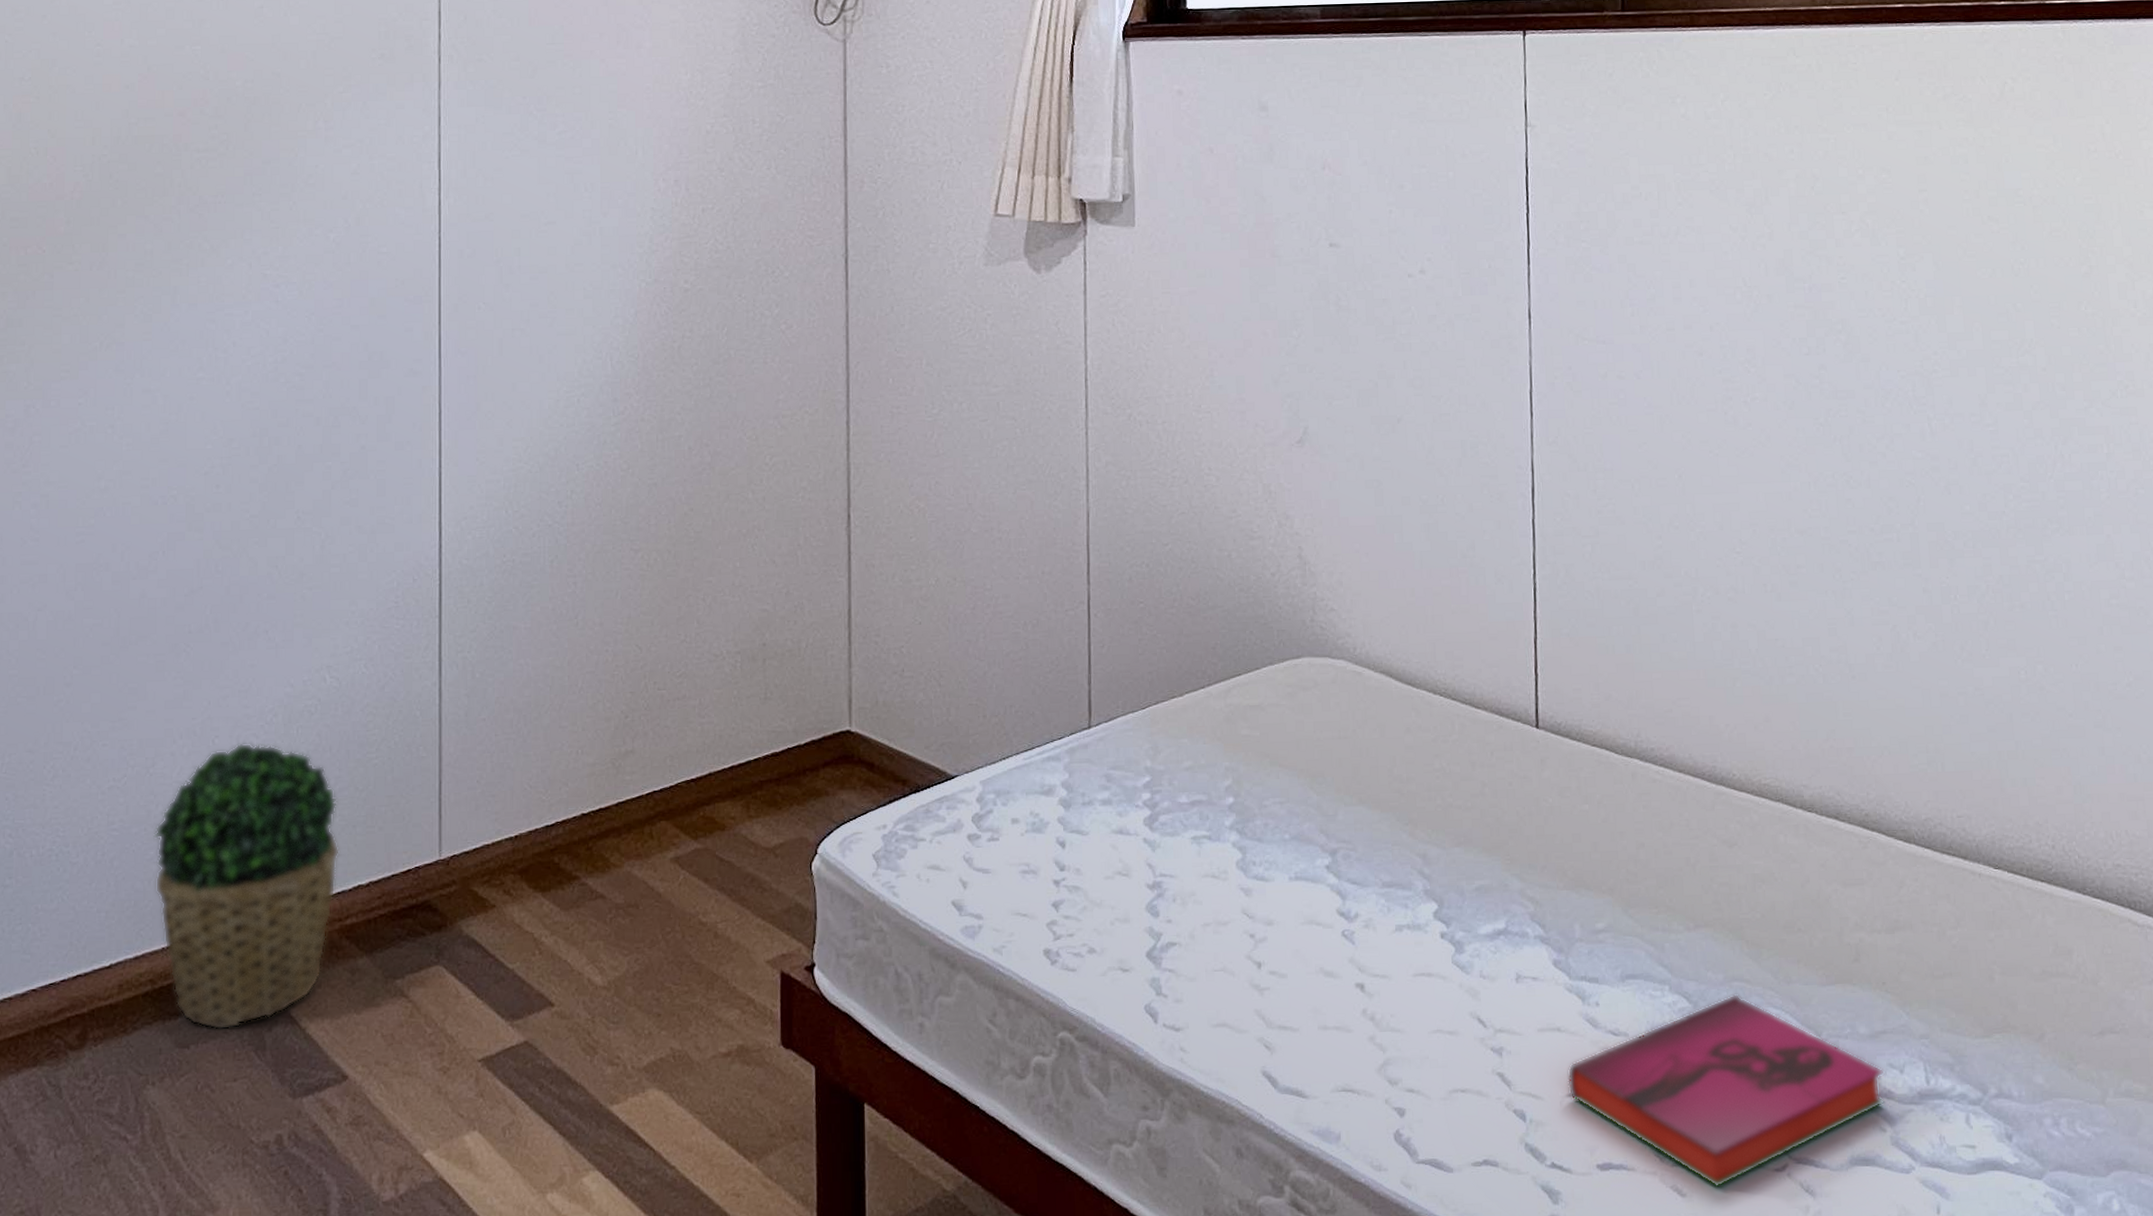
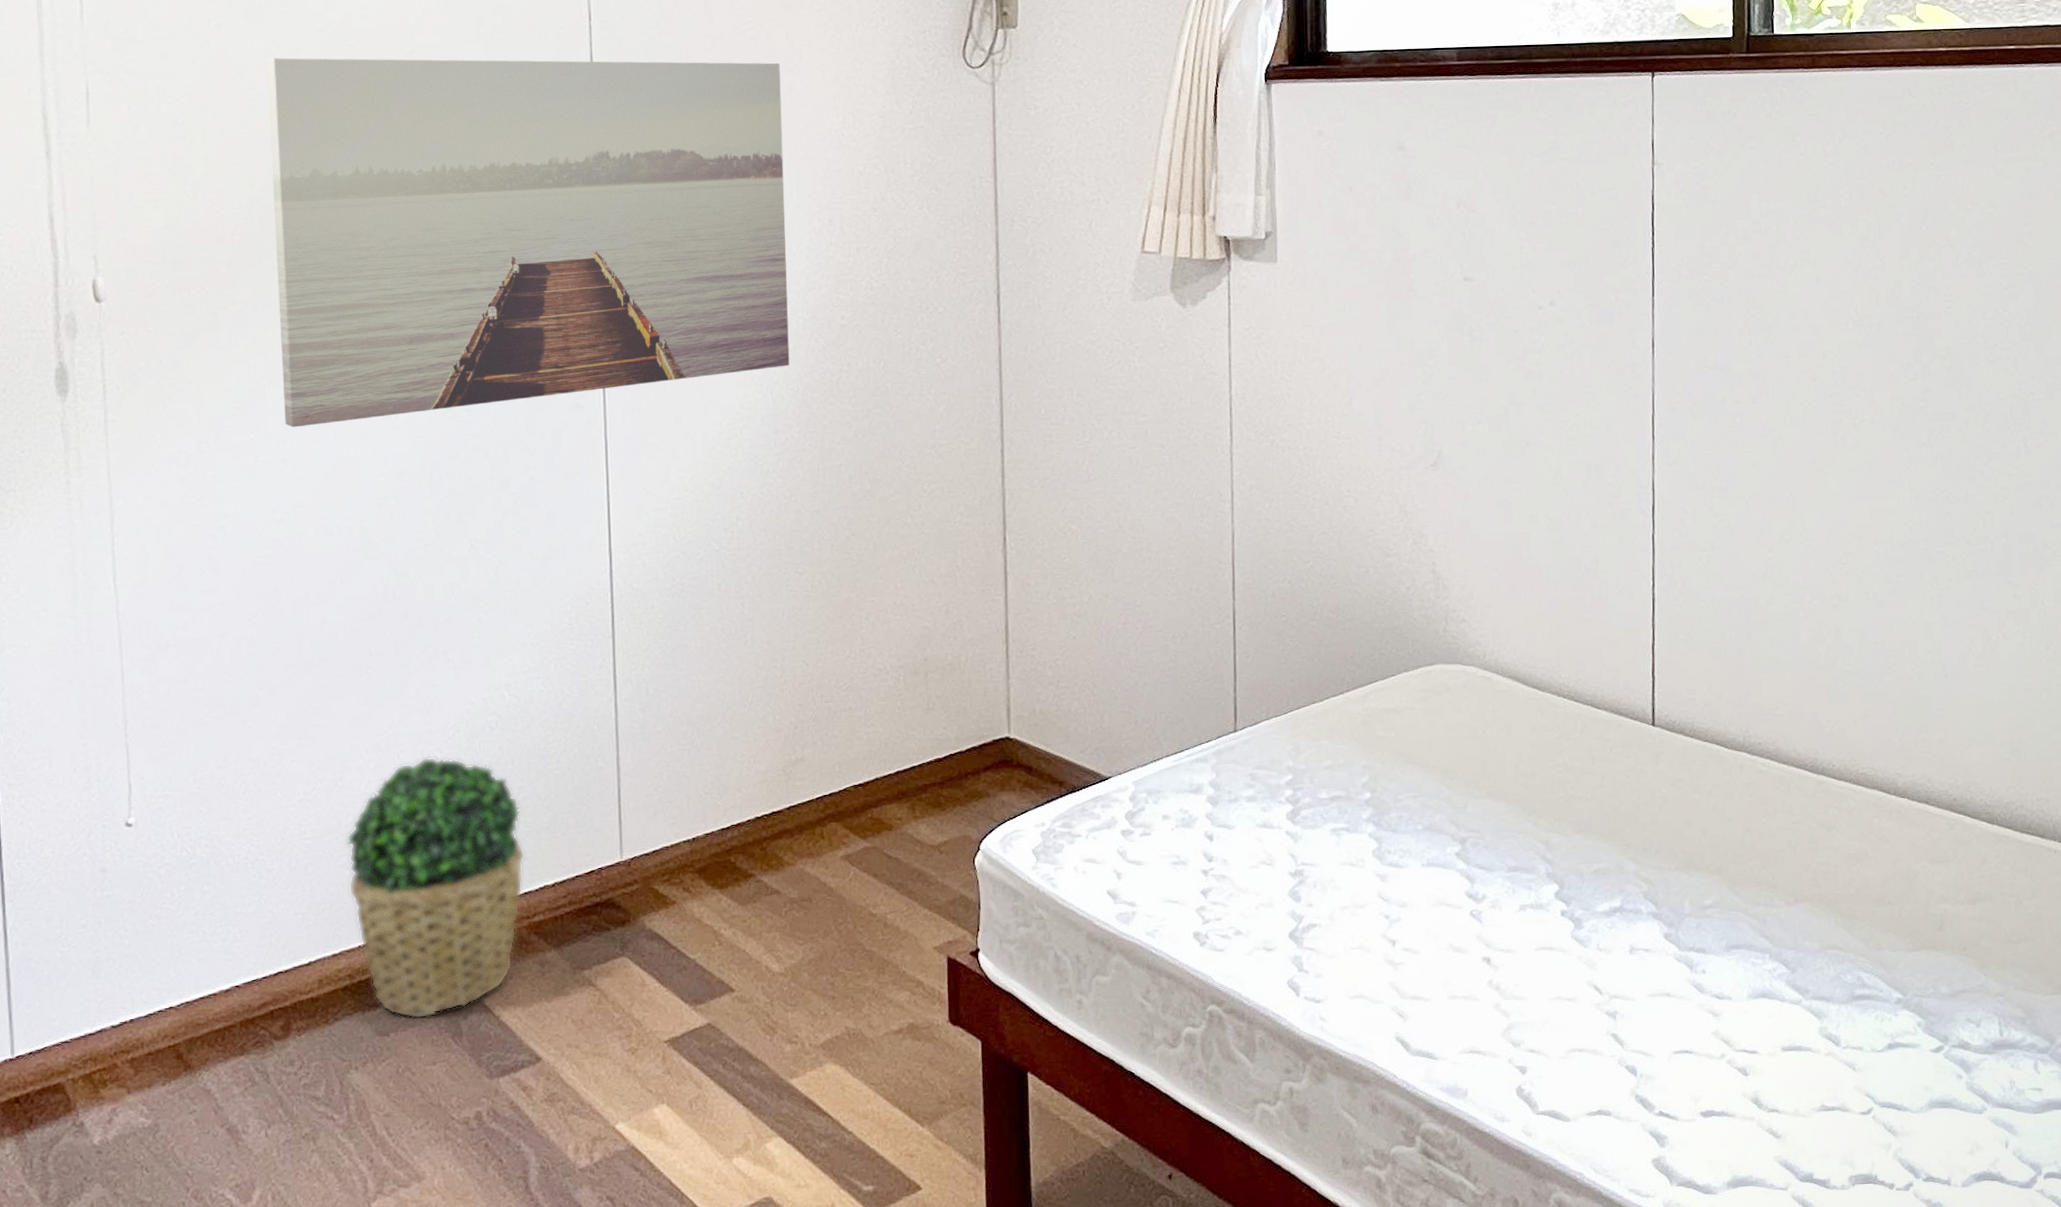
wall art: none [114,13,631,392] -> present [266,57,790,428]
hardback book: present [1567,993,1885,1189] -> none [1675,960,1963,1131]

